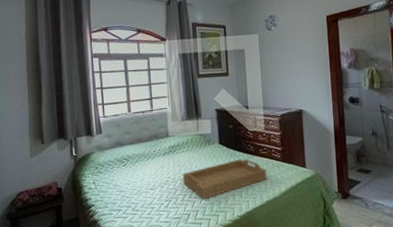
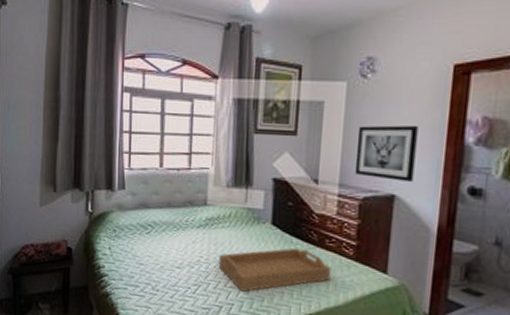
wall art: none [270,59,313,100] -> present [354,125,418,183]

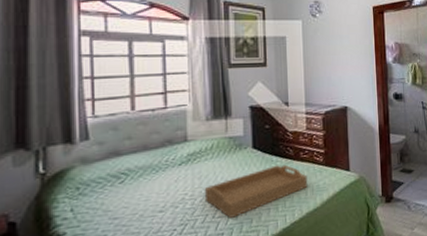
wall art: present [354,125,418,183] -> none [314,51,358,96]

